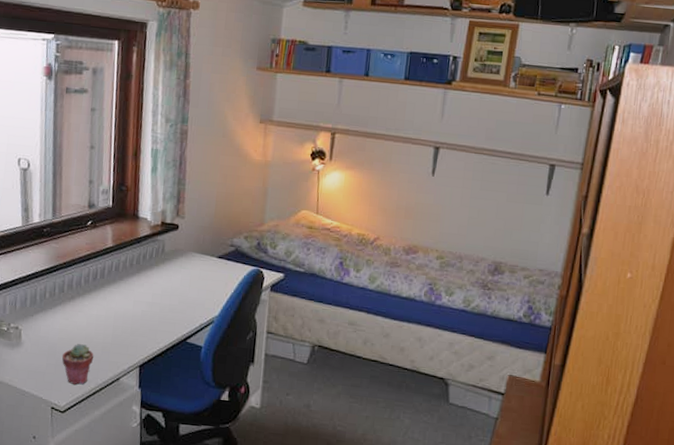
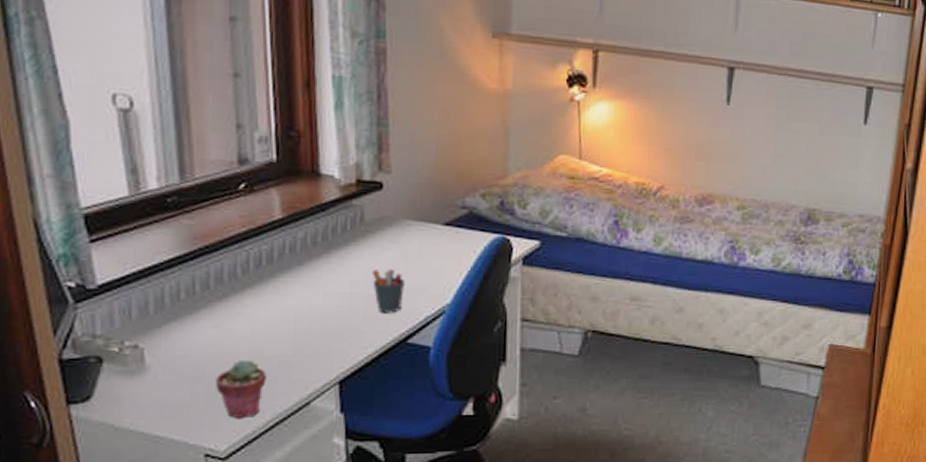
pen holder: none [166,287,188,319] -> present [372,268,404,313]

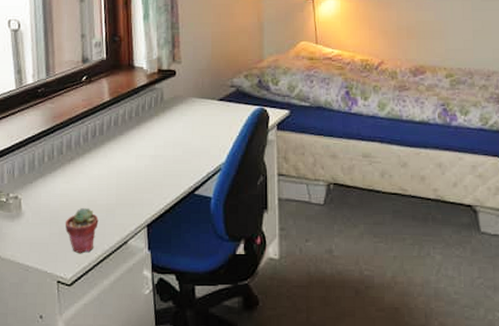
pen holder: present [372,268,404,313] -> none [169,135,192,171]

